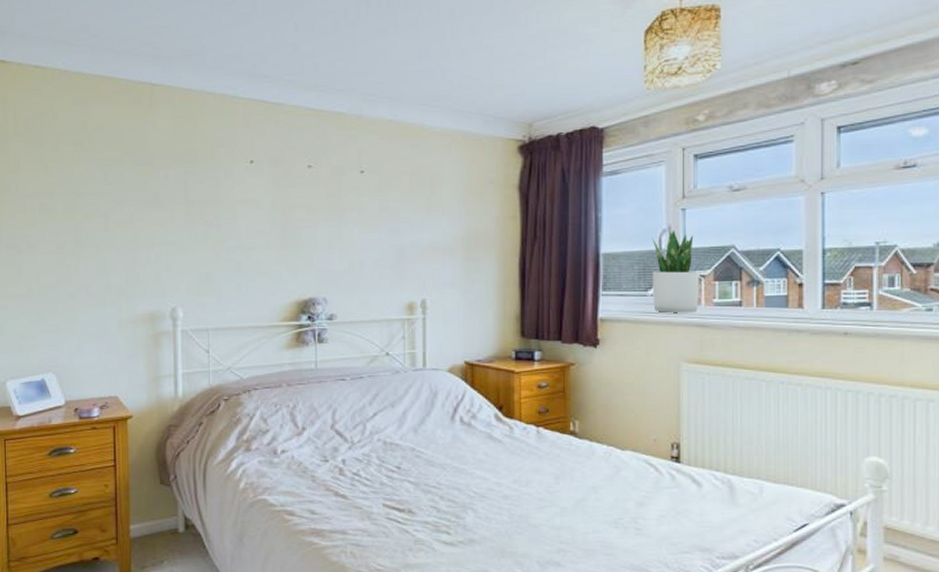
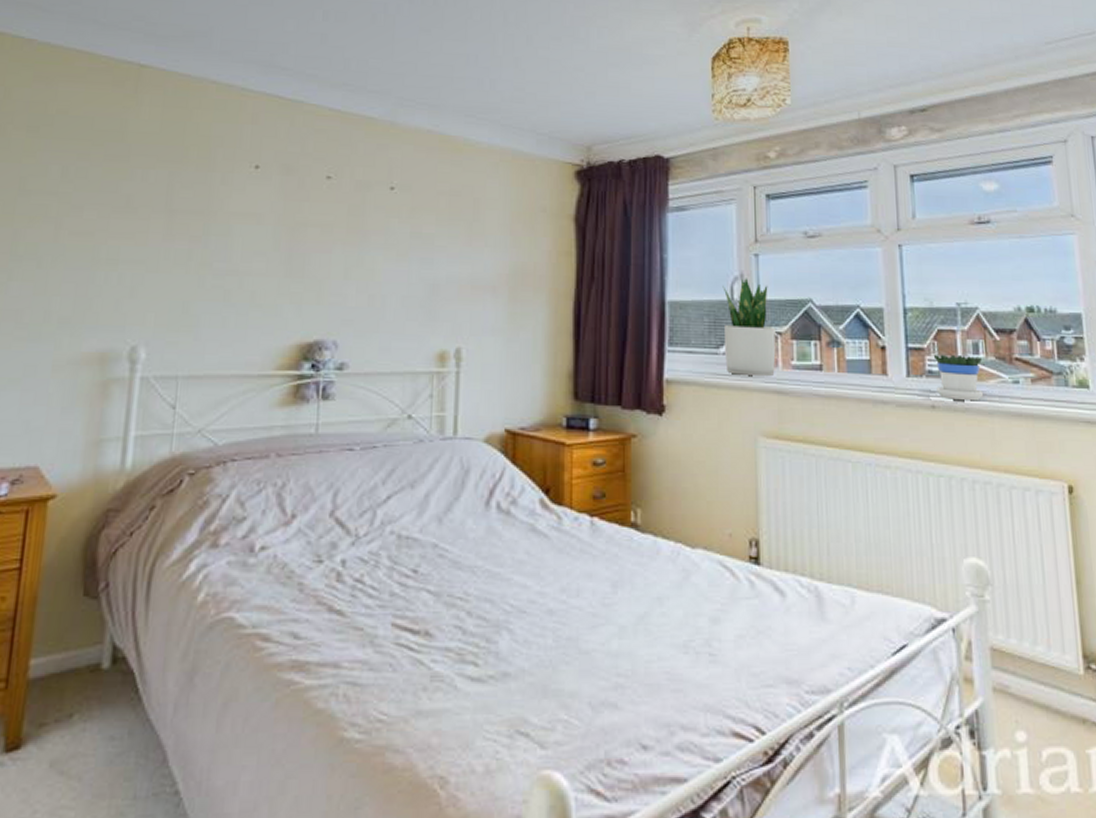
flowerpot: none [849,287,896,328] -> present [933,354,983,401]

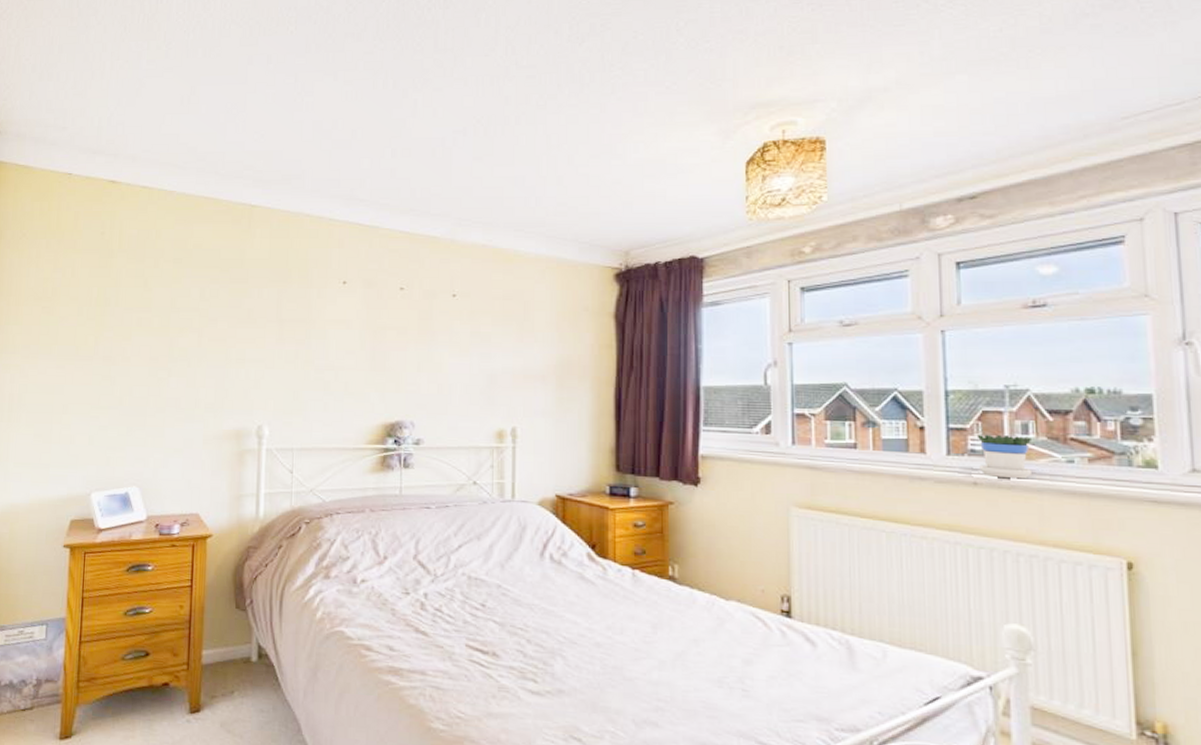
planter: present [722,278,776,377] -> none [756,365,809,454]

